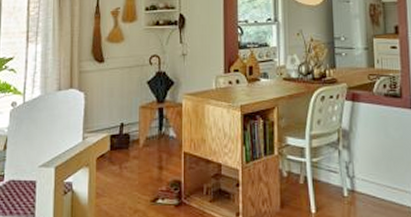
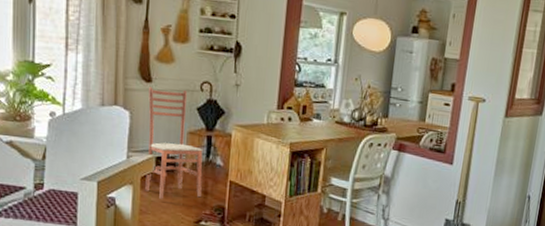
dining chair: none [100,66,156,179] -> present [145,87,203,199]

